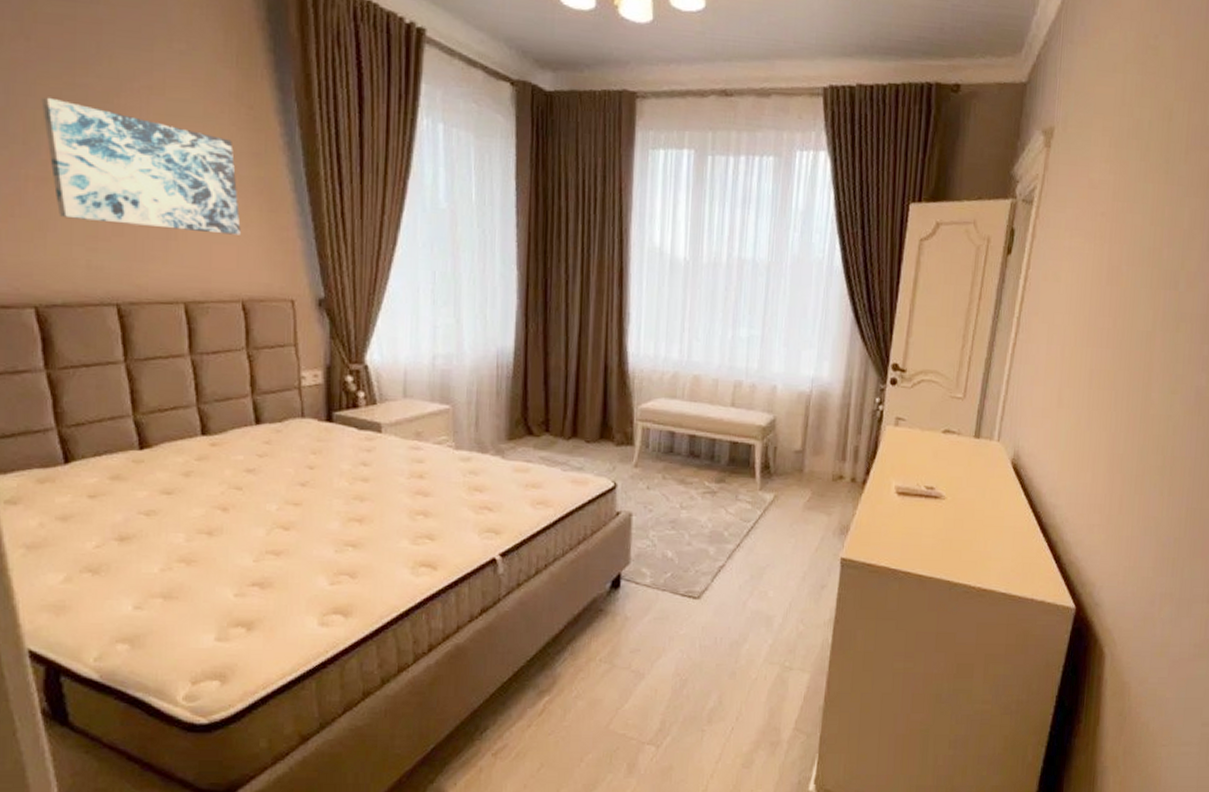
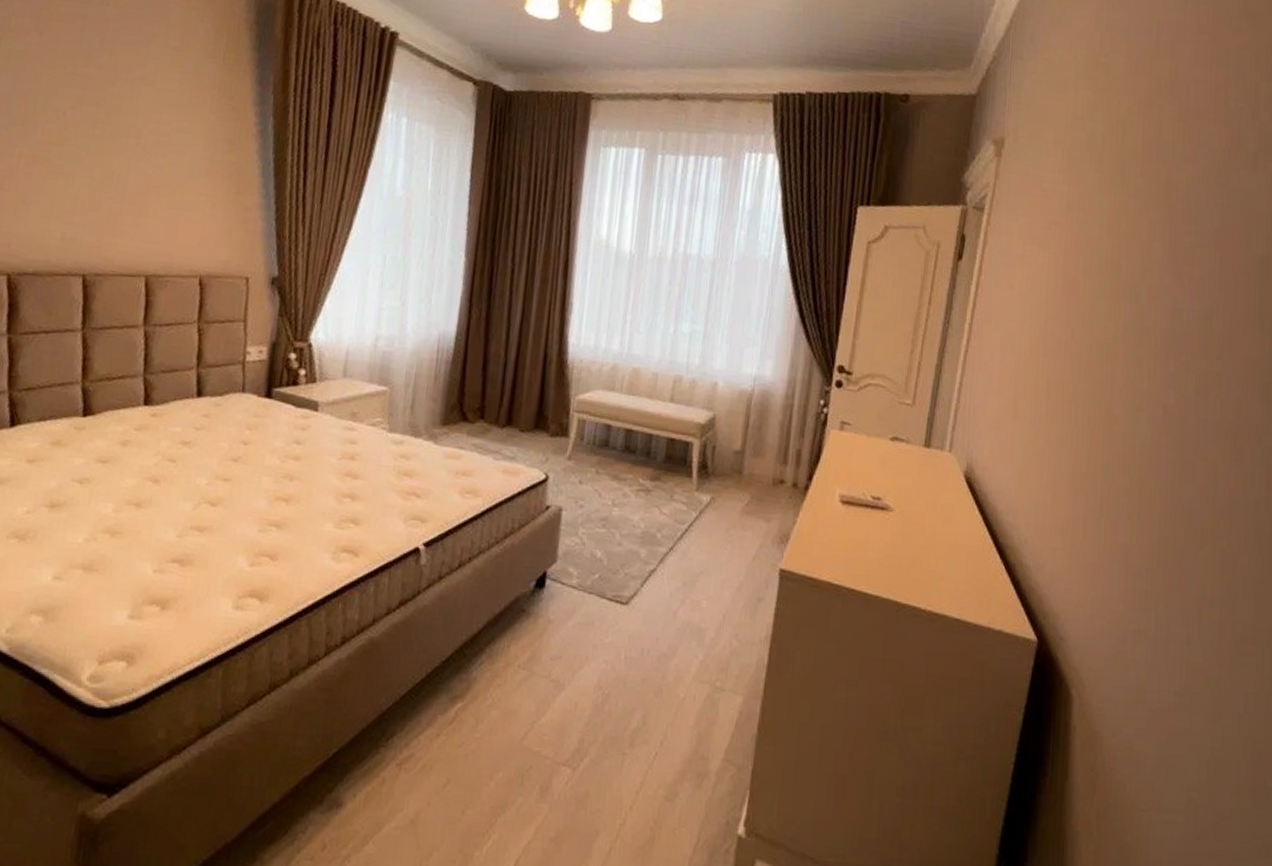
wall art: present [41,97,241,235] -> none [43,84,210,215]

